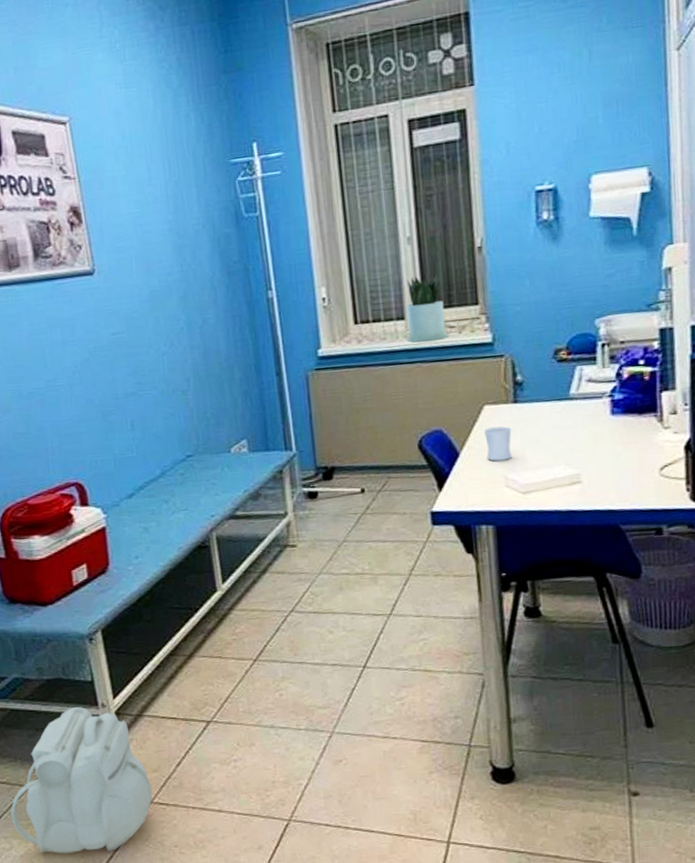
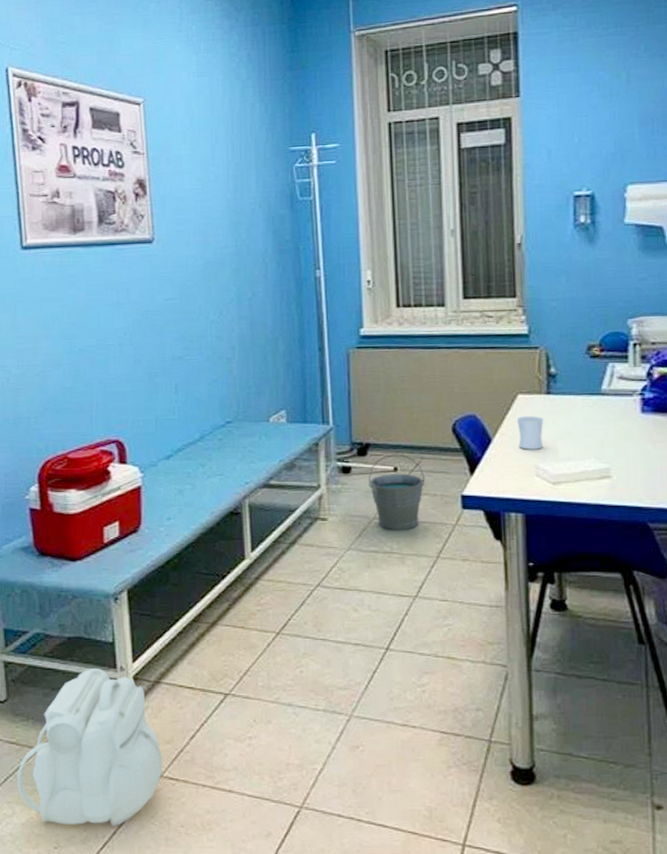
bucket: none [335,475,394,552] -> present [368,454,425,530]
planter: present [405,274,450,344] -> none [444,266,488,330]

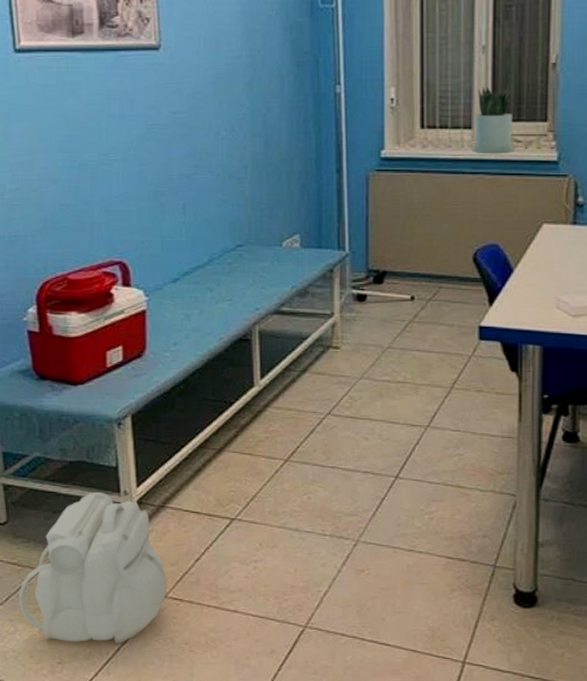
bucket: present [368,454,425,530] -> none [384,283,442,360]
planter: none [444,266,488,330] -> present [470,86,516,154]
mug: present [517,416,544,450] -> none [540,247,568,281]

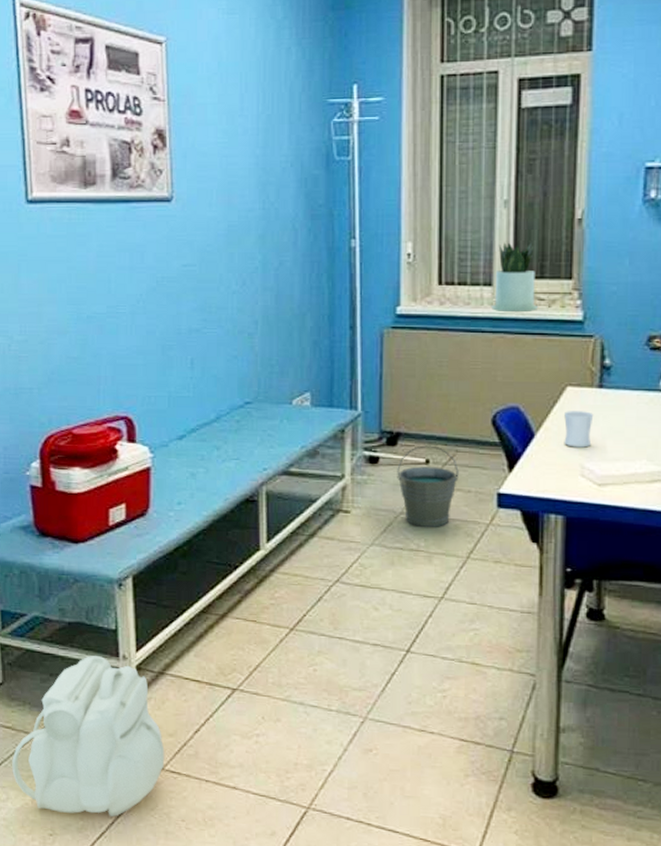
bucket: none [384,283,442,360] -> present [397,445,459,527]
mug: none [540,247,568,281] -> present [564,411,594,448]

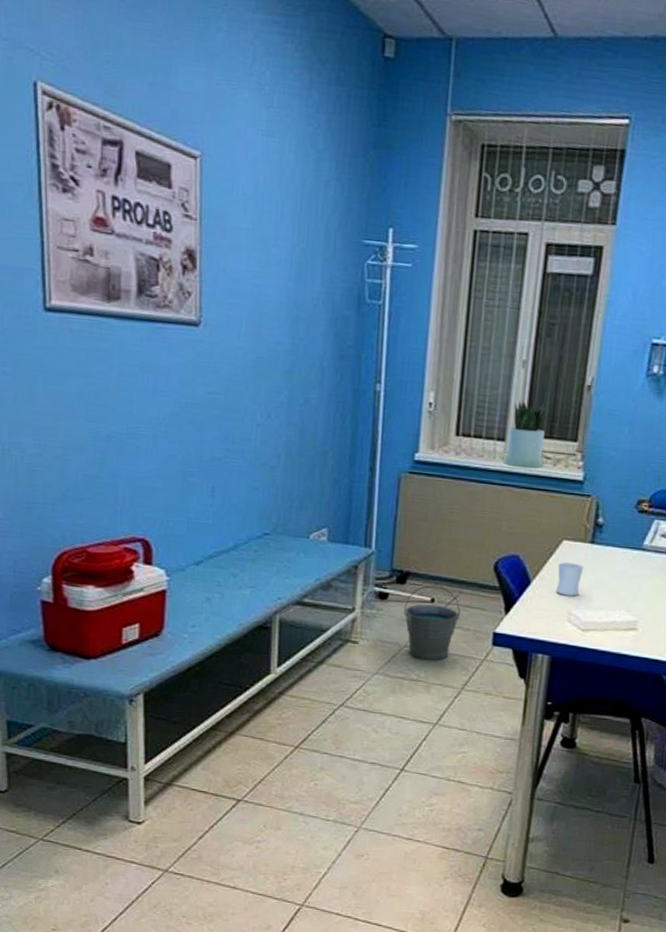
backpack: present [12,655,165,817] -> none [16,765,169,914]

